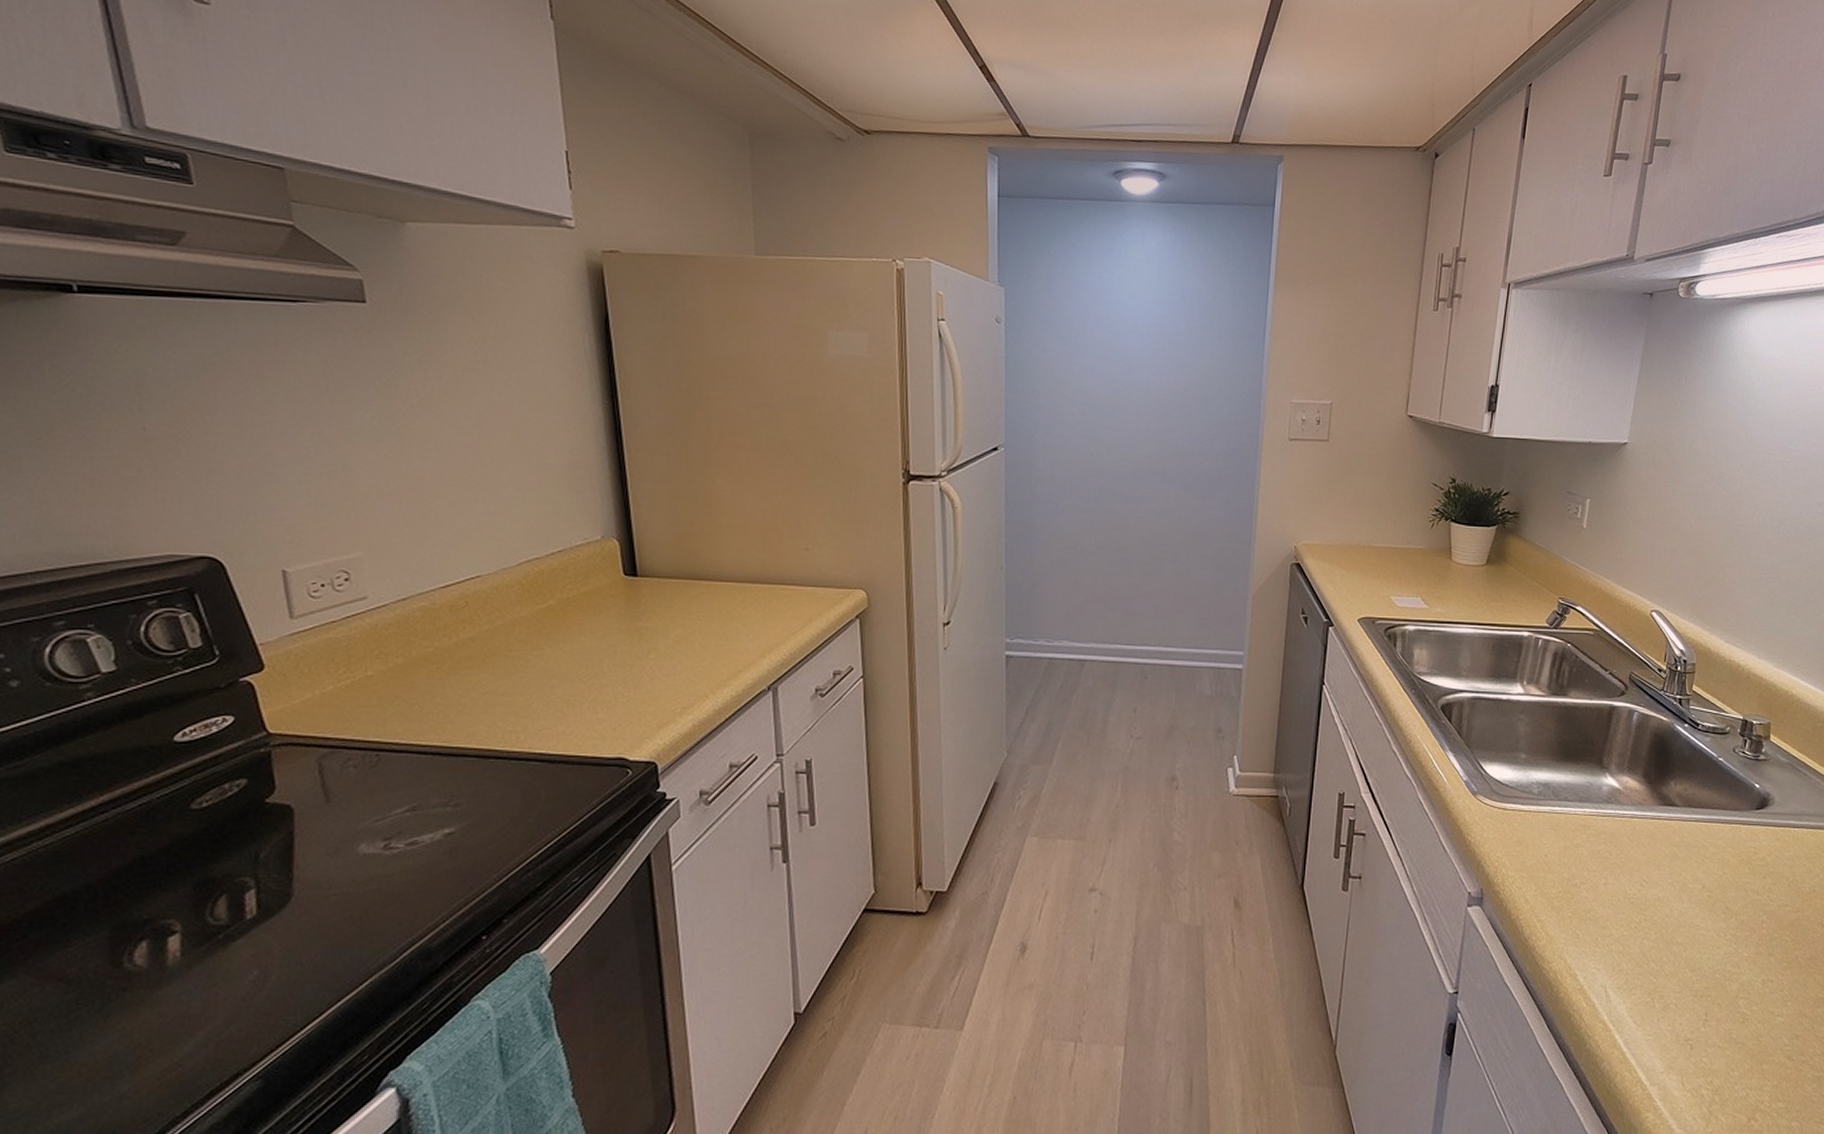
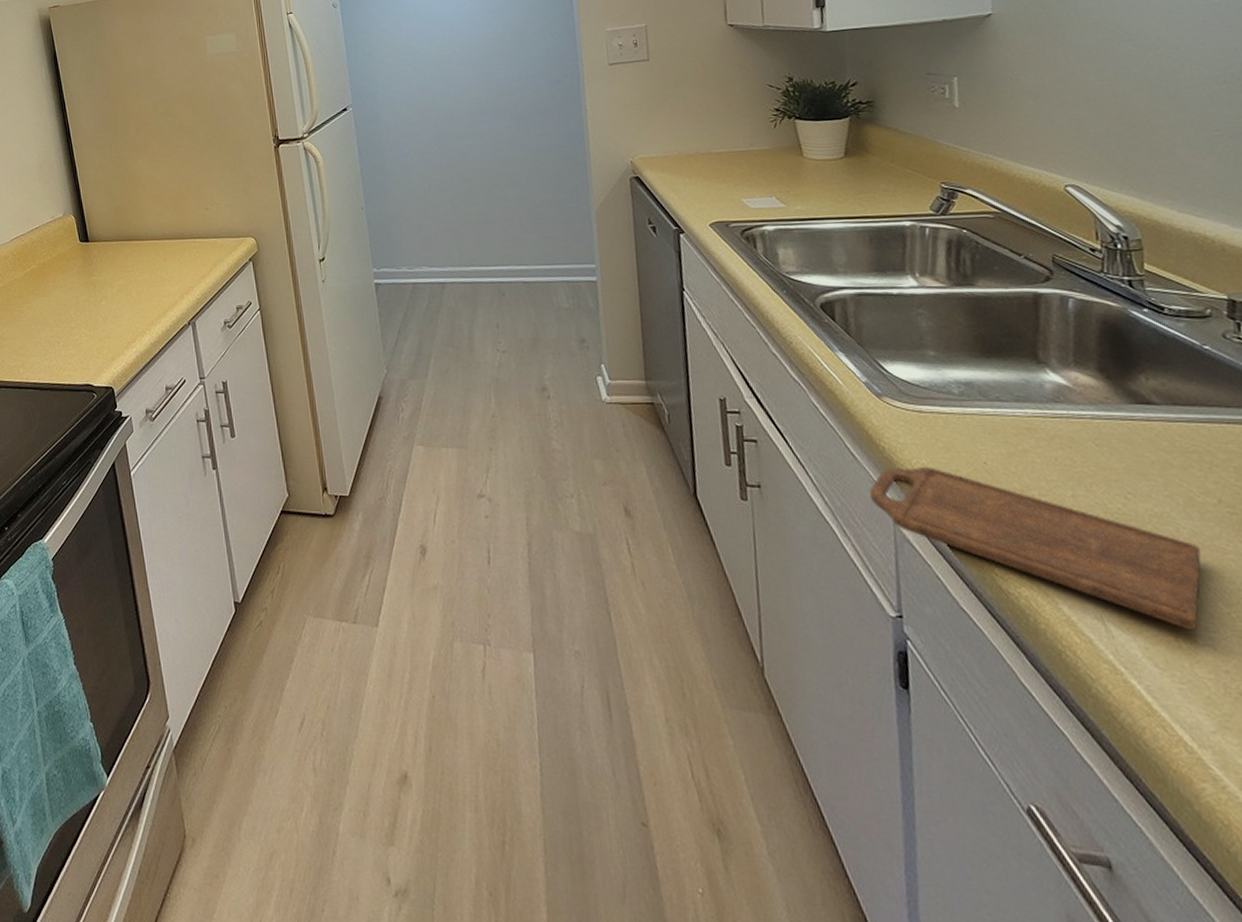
cutting board: none [1451,859,1683,992] -> present [869,467,1202,630]

